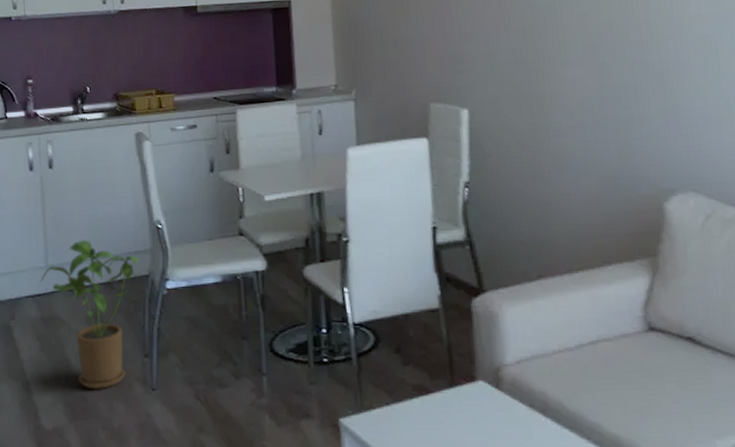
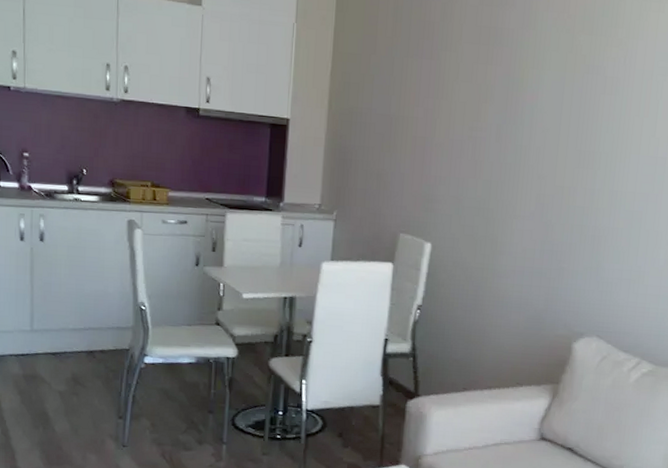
house plant: present [40,240,139,390] -> none [24,311,121,442]

